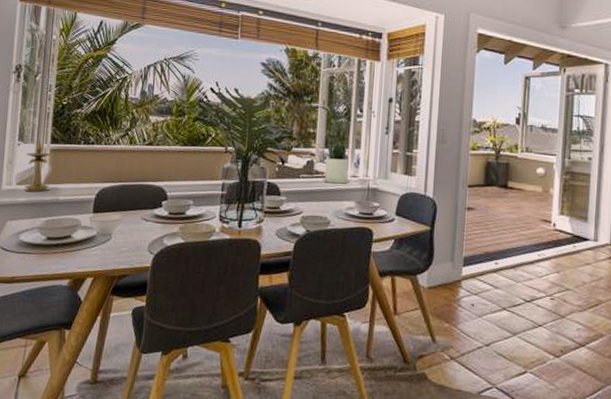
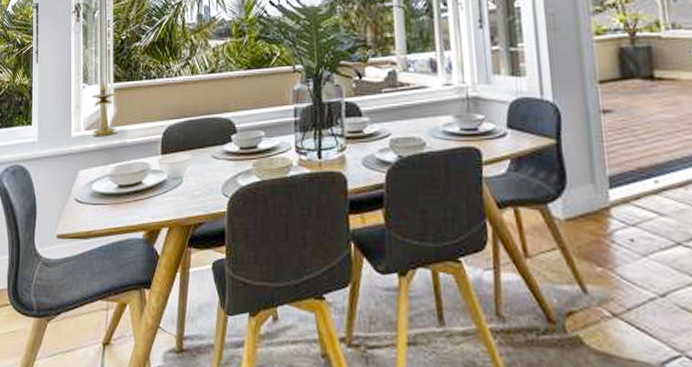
planter: present [322,141,350,184] -> none [409,44,443,96]

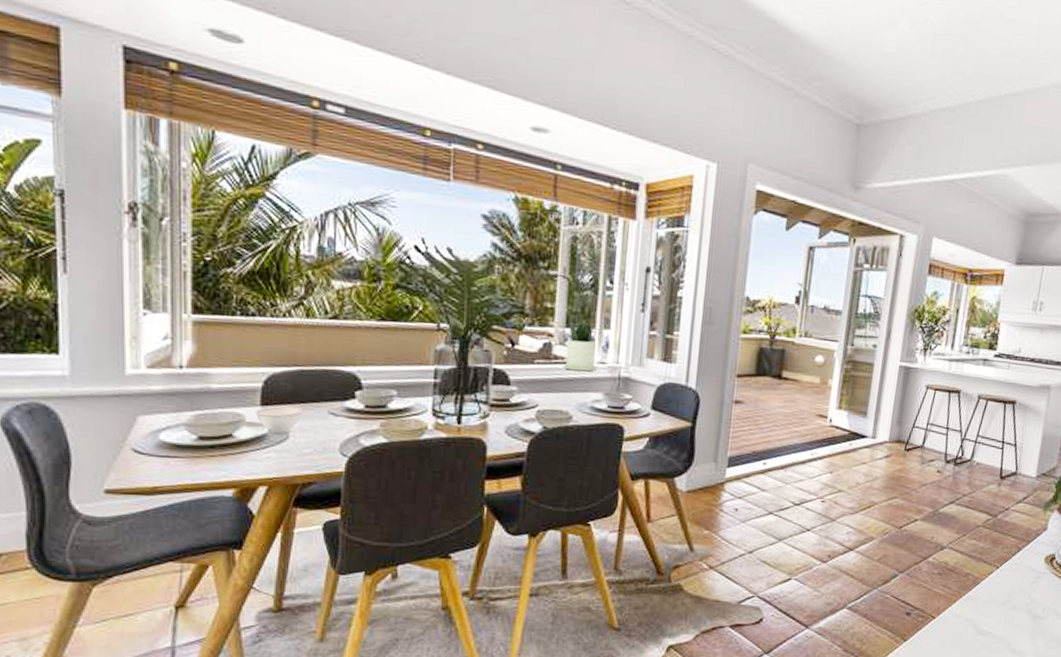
candlestick: present [91,81,117,137] -> none [157,310,197,379]
planter: none [409,44,443,96] -> present [563,318,597,372]

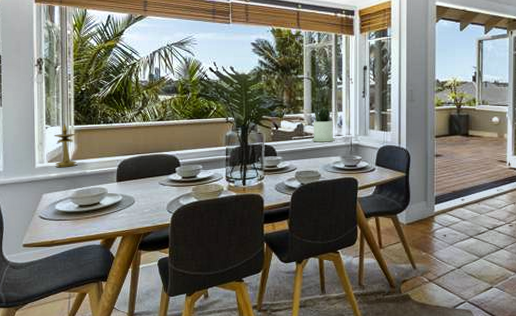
candlestick: none [157,310,197,379] -> present [54,124,78,168]
bowl: present [255,405,304,435] -> none [113,181,144,201]

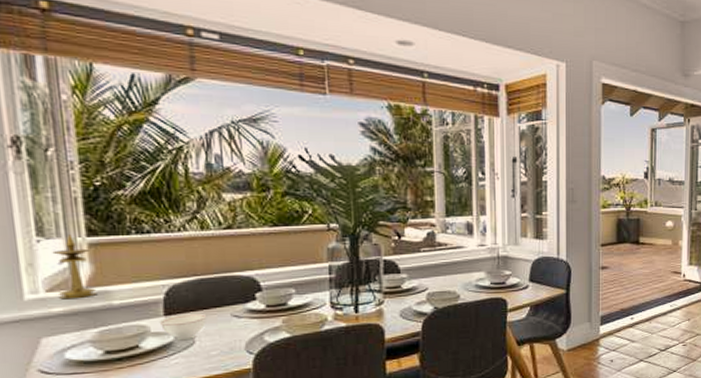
bowl: none [113,181,144,201] -> present [159,313,208,341]
planter: present [312,106,335,142] -> none [447,209,477,255]

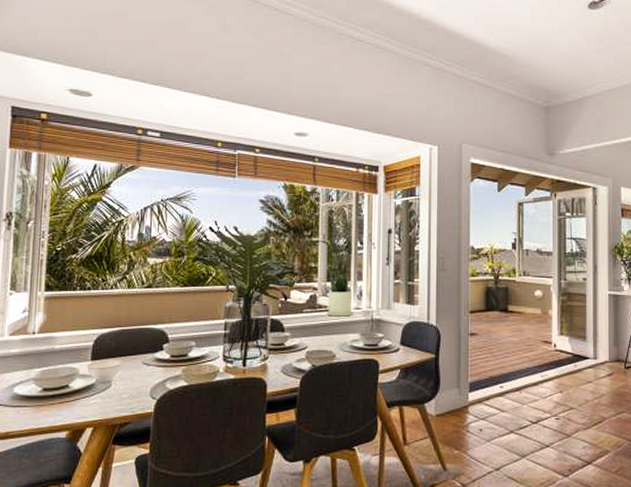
candlestick: present [52,235,98,300] -> none [18,289,46,343]
planter: none [447,209,477,255] -> present [326,274,353,317]

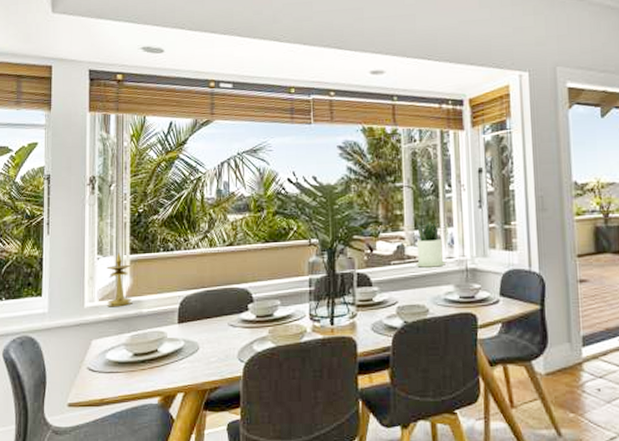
candlestick: none [18,289,46,343] -> present [106,253,133,308]
bowl: present [86,359,124,383] -> none [174,321,210,347]

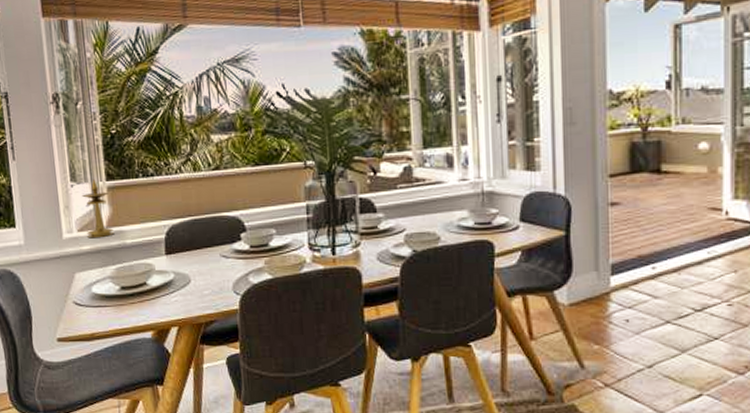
planter: present [416,221,446,268] -> none [425,138,459,191]

